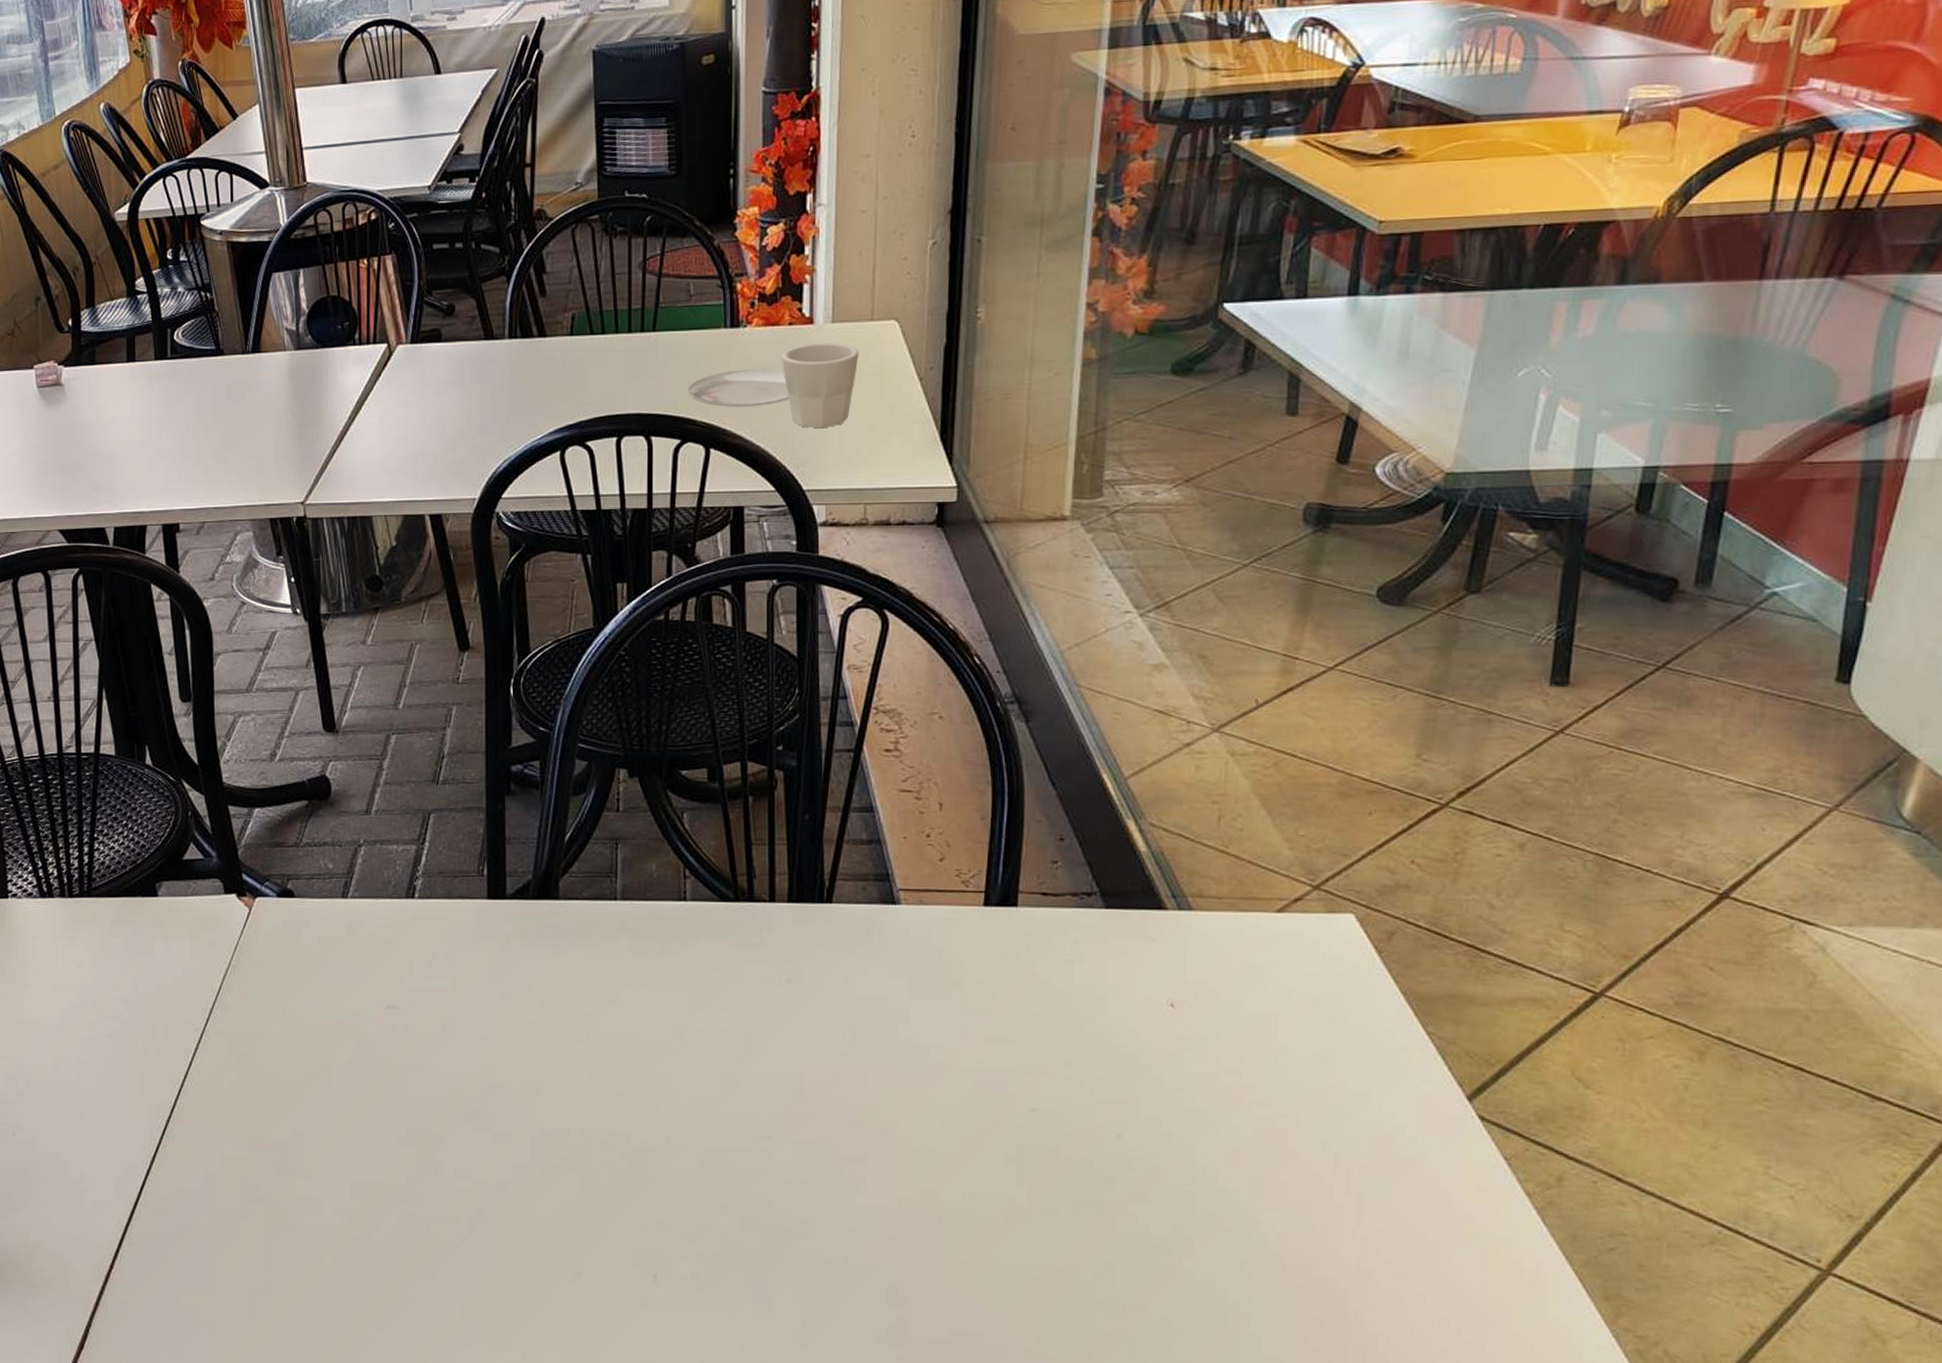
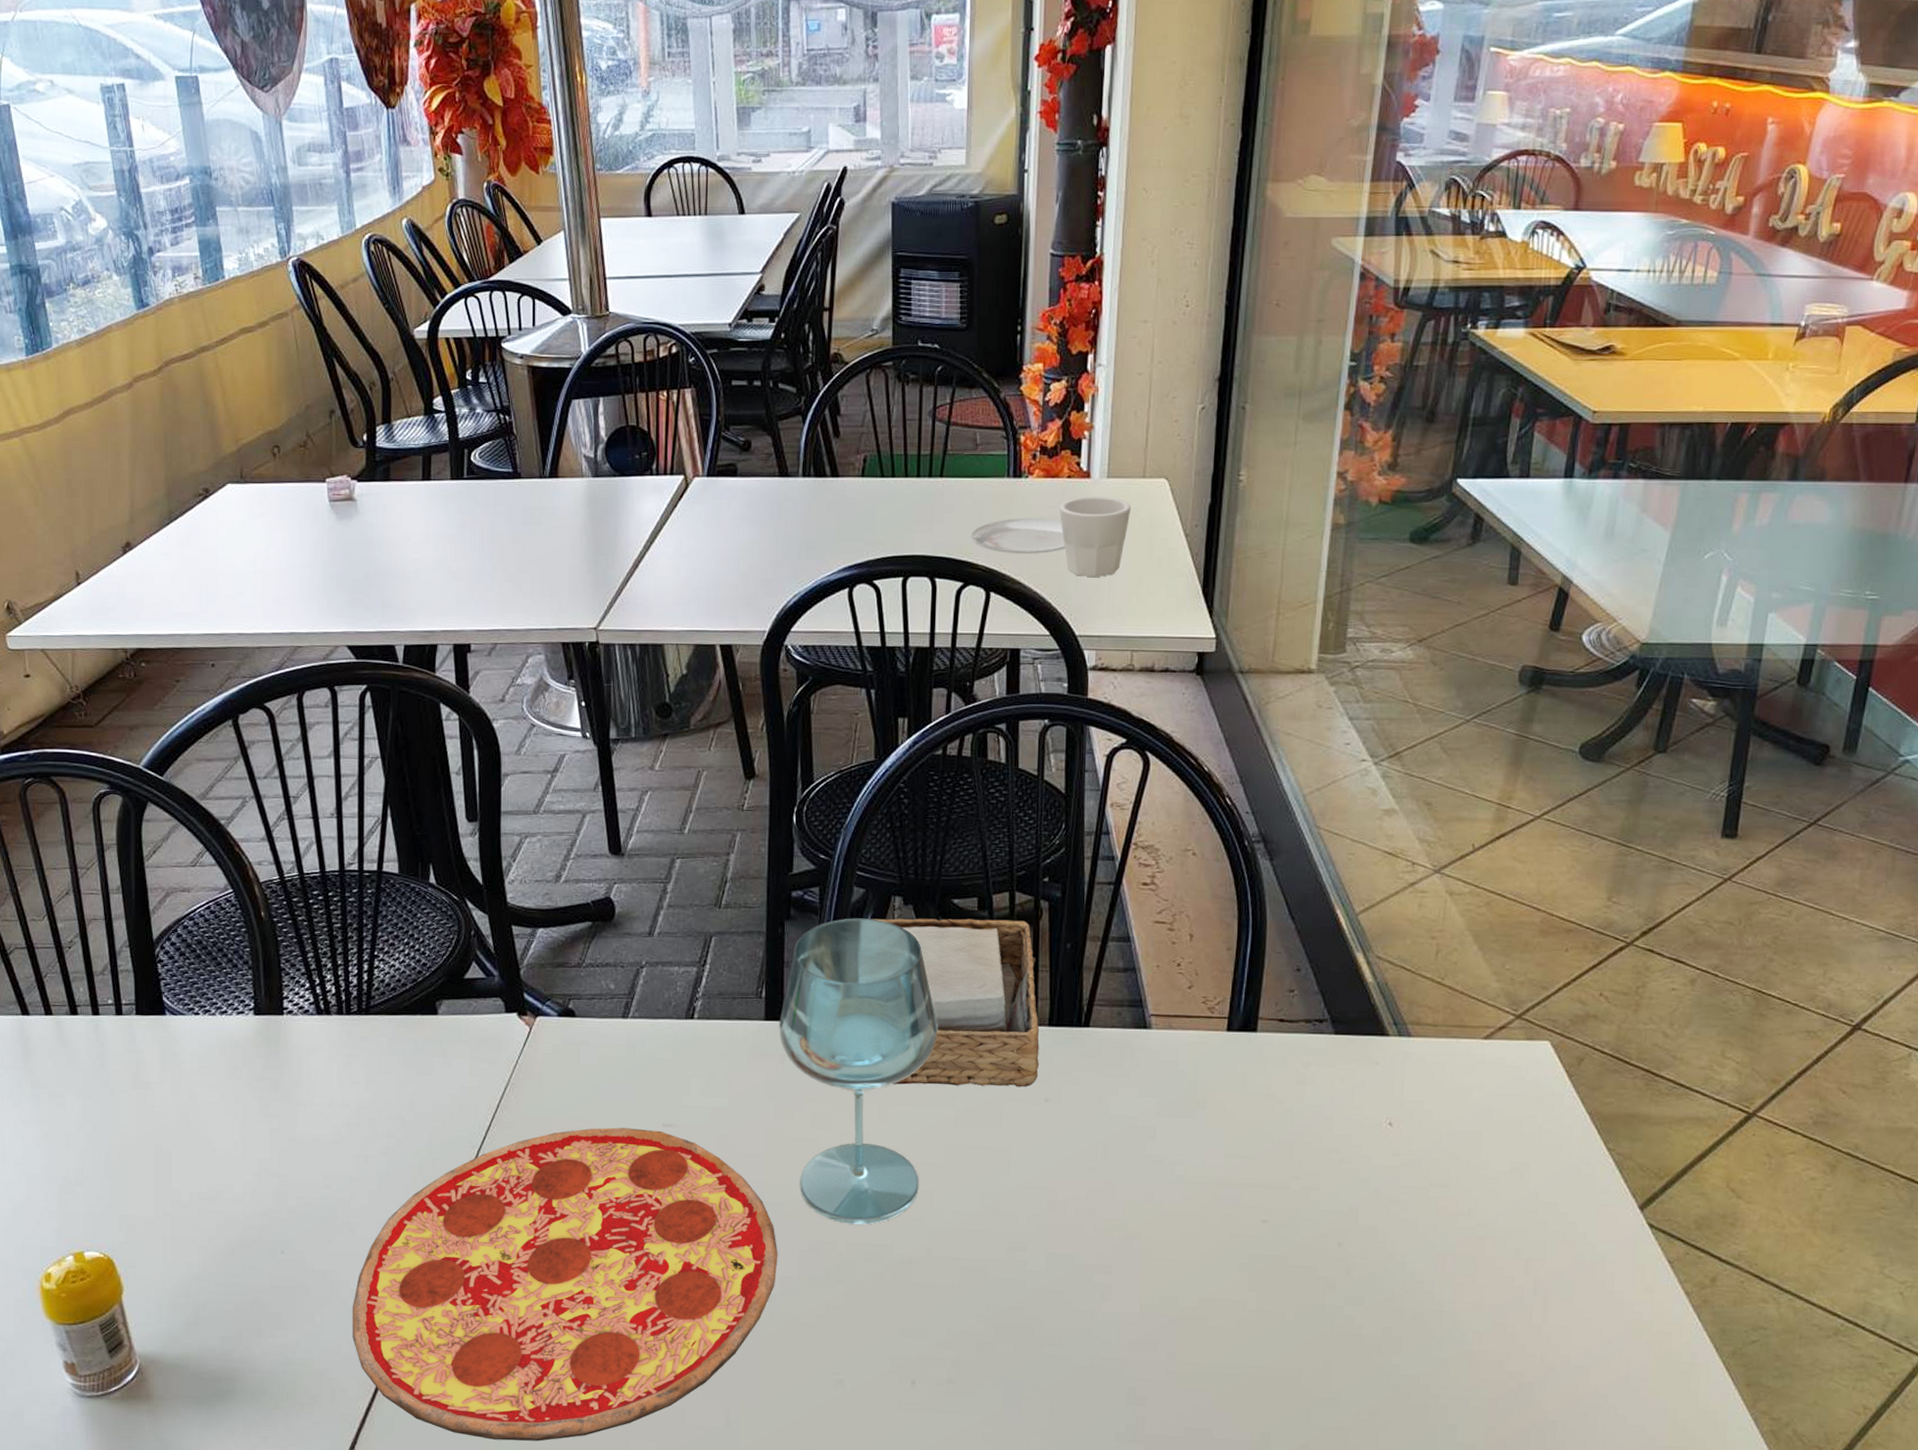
pizza: none [82,1010,509,1329] -> present [352,1127,778,1441]
wine glass: none [502,792,669,1111] -> present [779,918,938,1225]
napkin holder: none [594,790,779,967] -> present [870,918,1039,1087]

